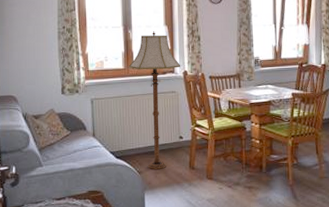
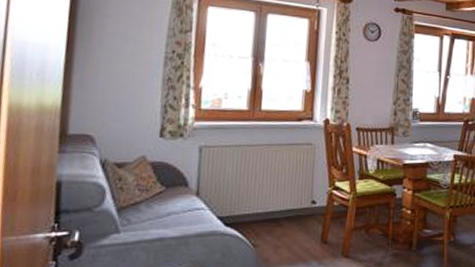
floor lamp: present [128,31,181,169] -> none [254,67,322,242]

